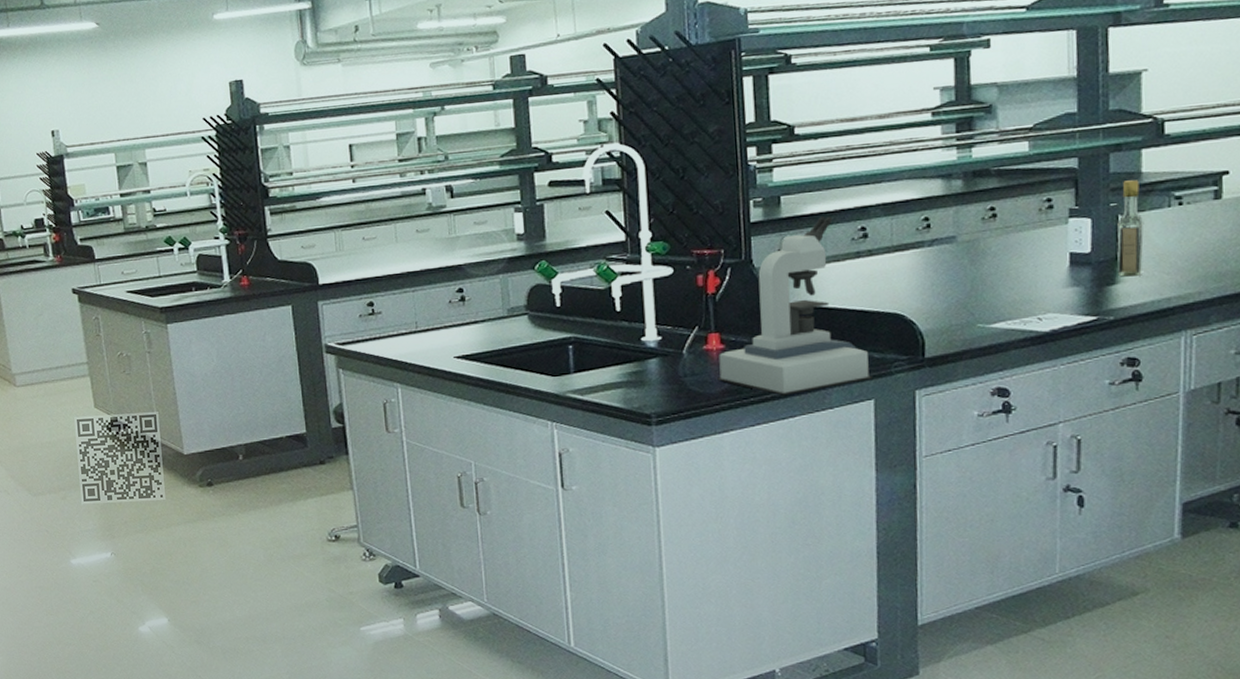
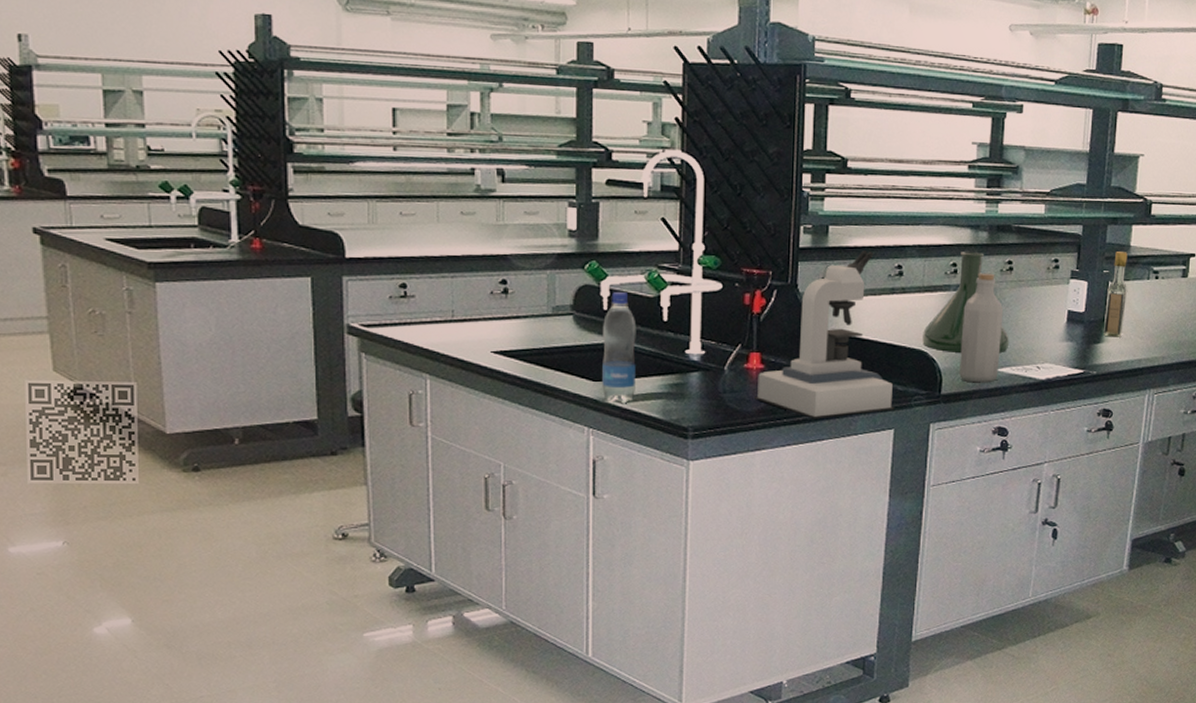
bottle: none [557,287,595,396] -> present [602,292,637,404]
flask: none [897,202,1002,312] -> present [922,252,1010,352]
bottle: none [942,222,991,343] -> present [959,272,1004,383]

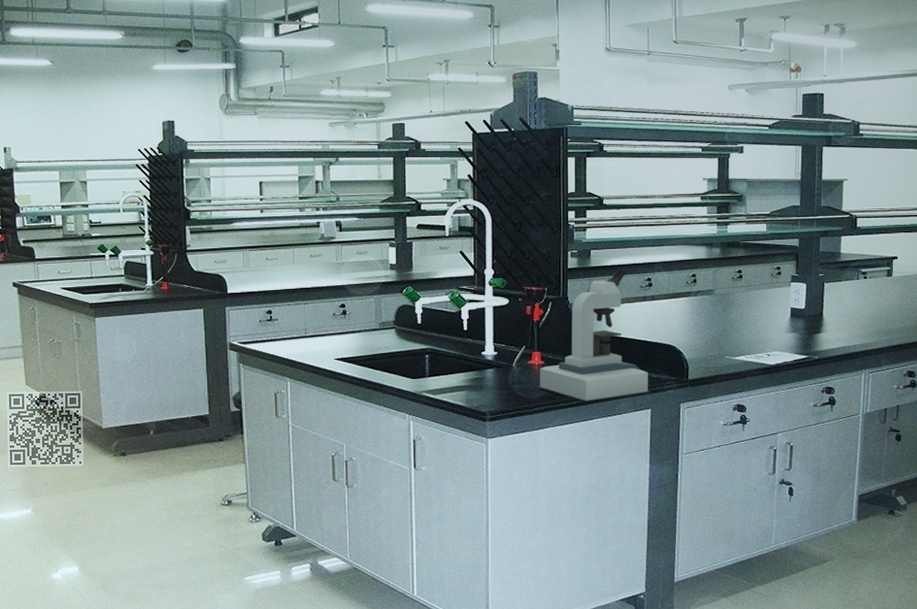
bottle: present [602,292,637,404] -> none [418,309,444,396]
flask: present [922,252,1010,352] -> none [671,265,743,345]
bottle: present [959,272,1004,383] -> none [702,281,737,369]
bottle: present [1104,251,1128,337] -> none [822,258,841,328]

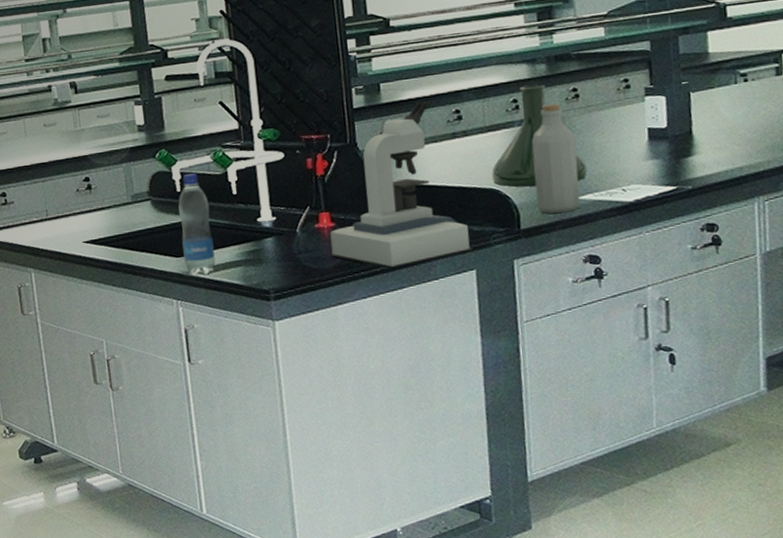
bottle: none [418,309,444,396] -> present [178,173,216,275]
flask: none [671,265,743,345] -> present [492,85,588,187]
bottle: none [702,281,737,369] -> present [531,103,580,215]

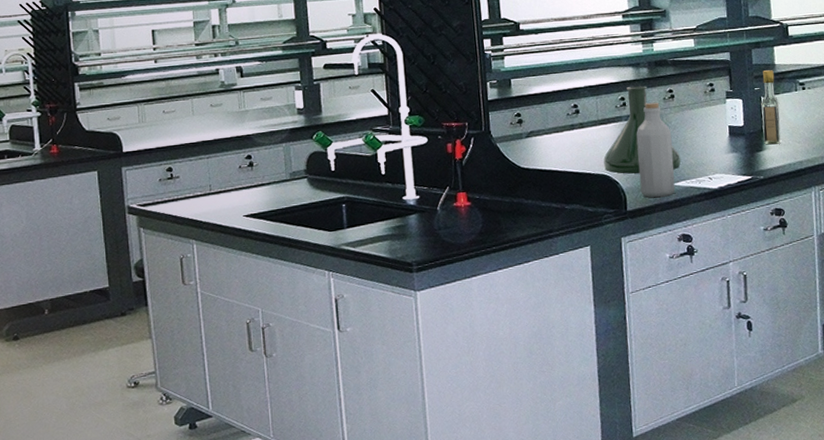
bottle: present [178,173,216,275] -> none [332,154,365,248]
microscope: present [328,101,474,269] -> none [465,96,589,245]
bottle: none [689,59,716,149] -> present [761,70,782,145]

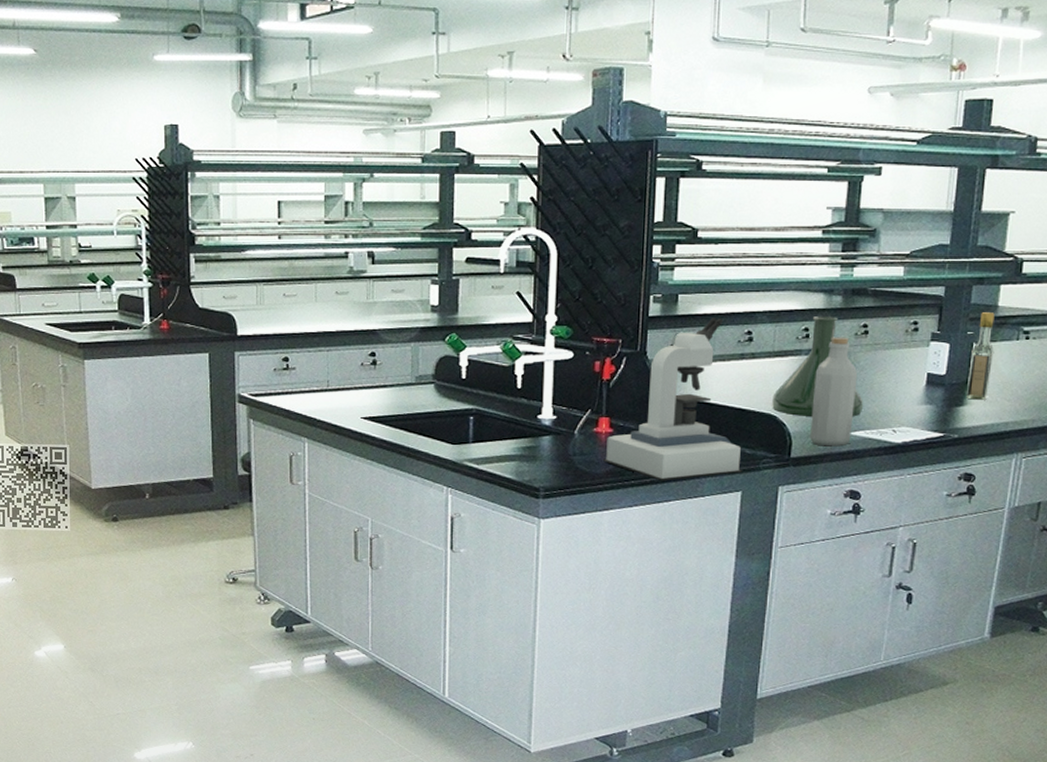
microscope: none [465,96,589,245] -> present [602,318,743,481]

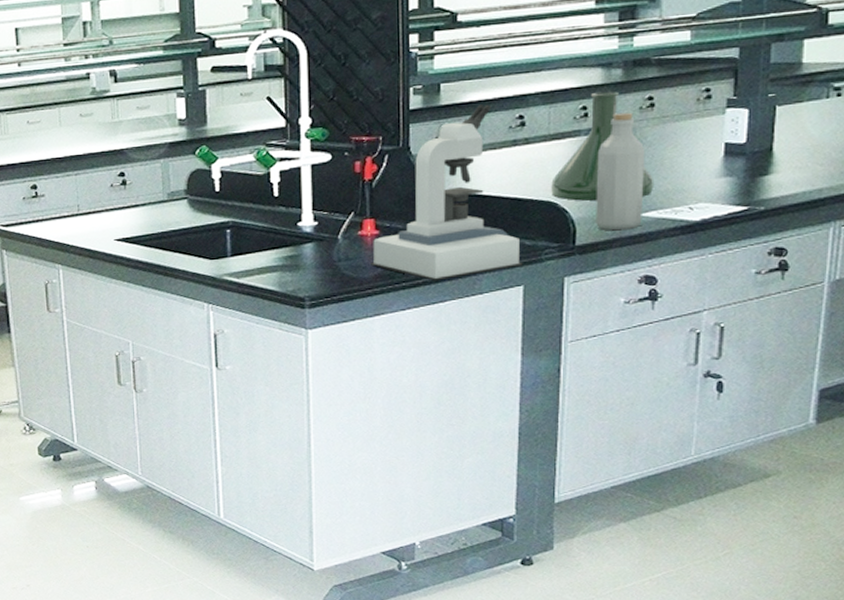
bottle: present [967,312,995,400] -> none [772,70,801,167]

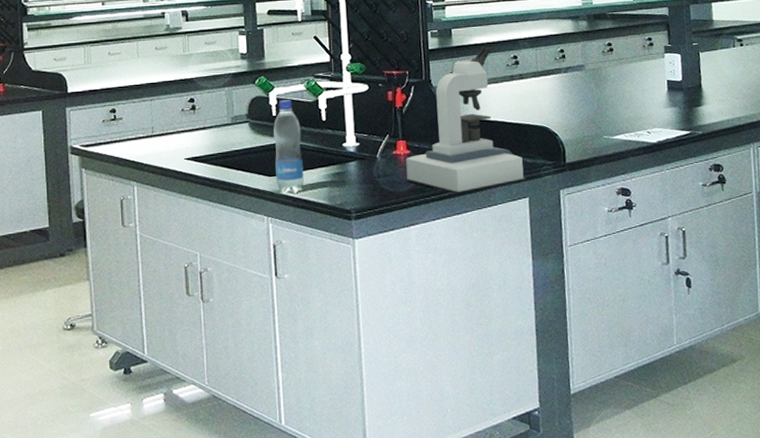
bottle: none [216,173,251,279] -> present [273,100,304,194]
flask: present [551,91,654,201] -> none [542,38,620,126]
bottle: present [596,112,646,231] -> none [575,55,614,151]

